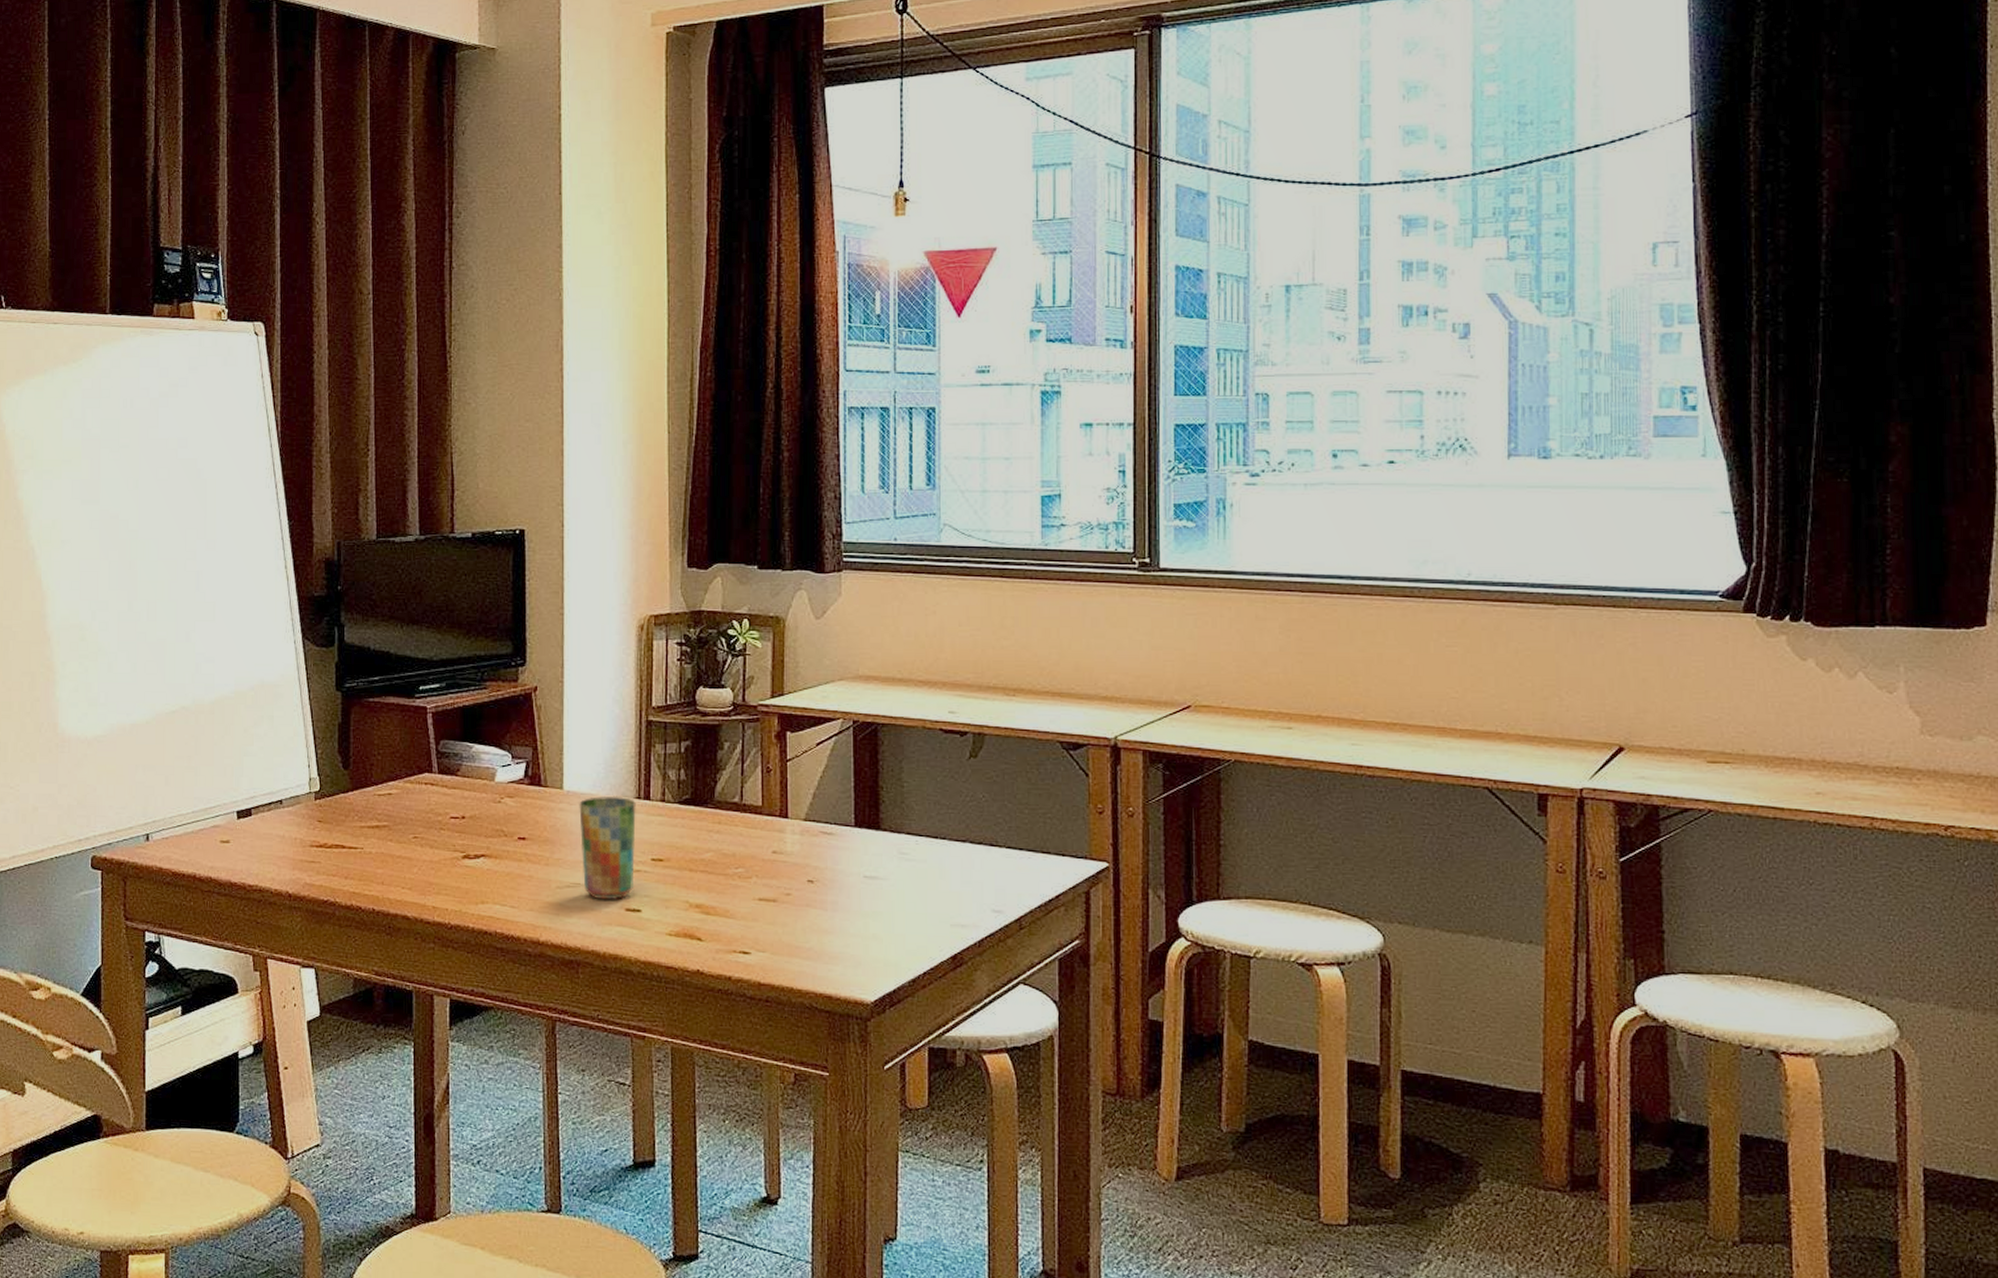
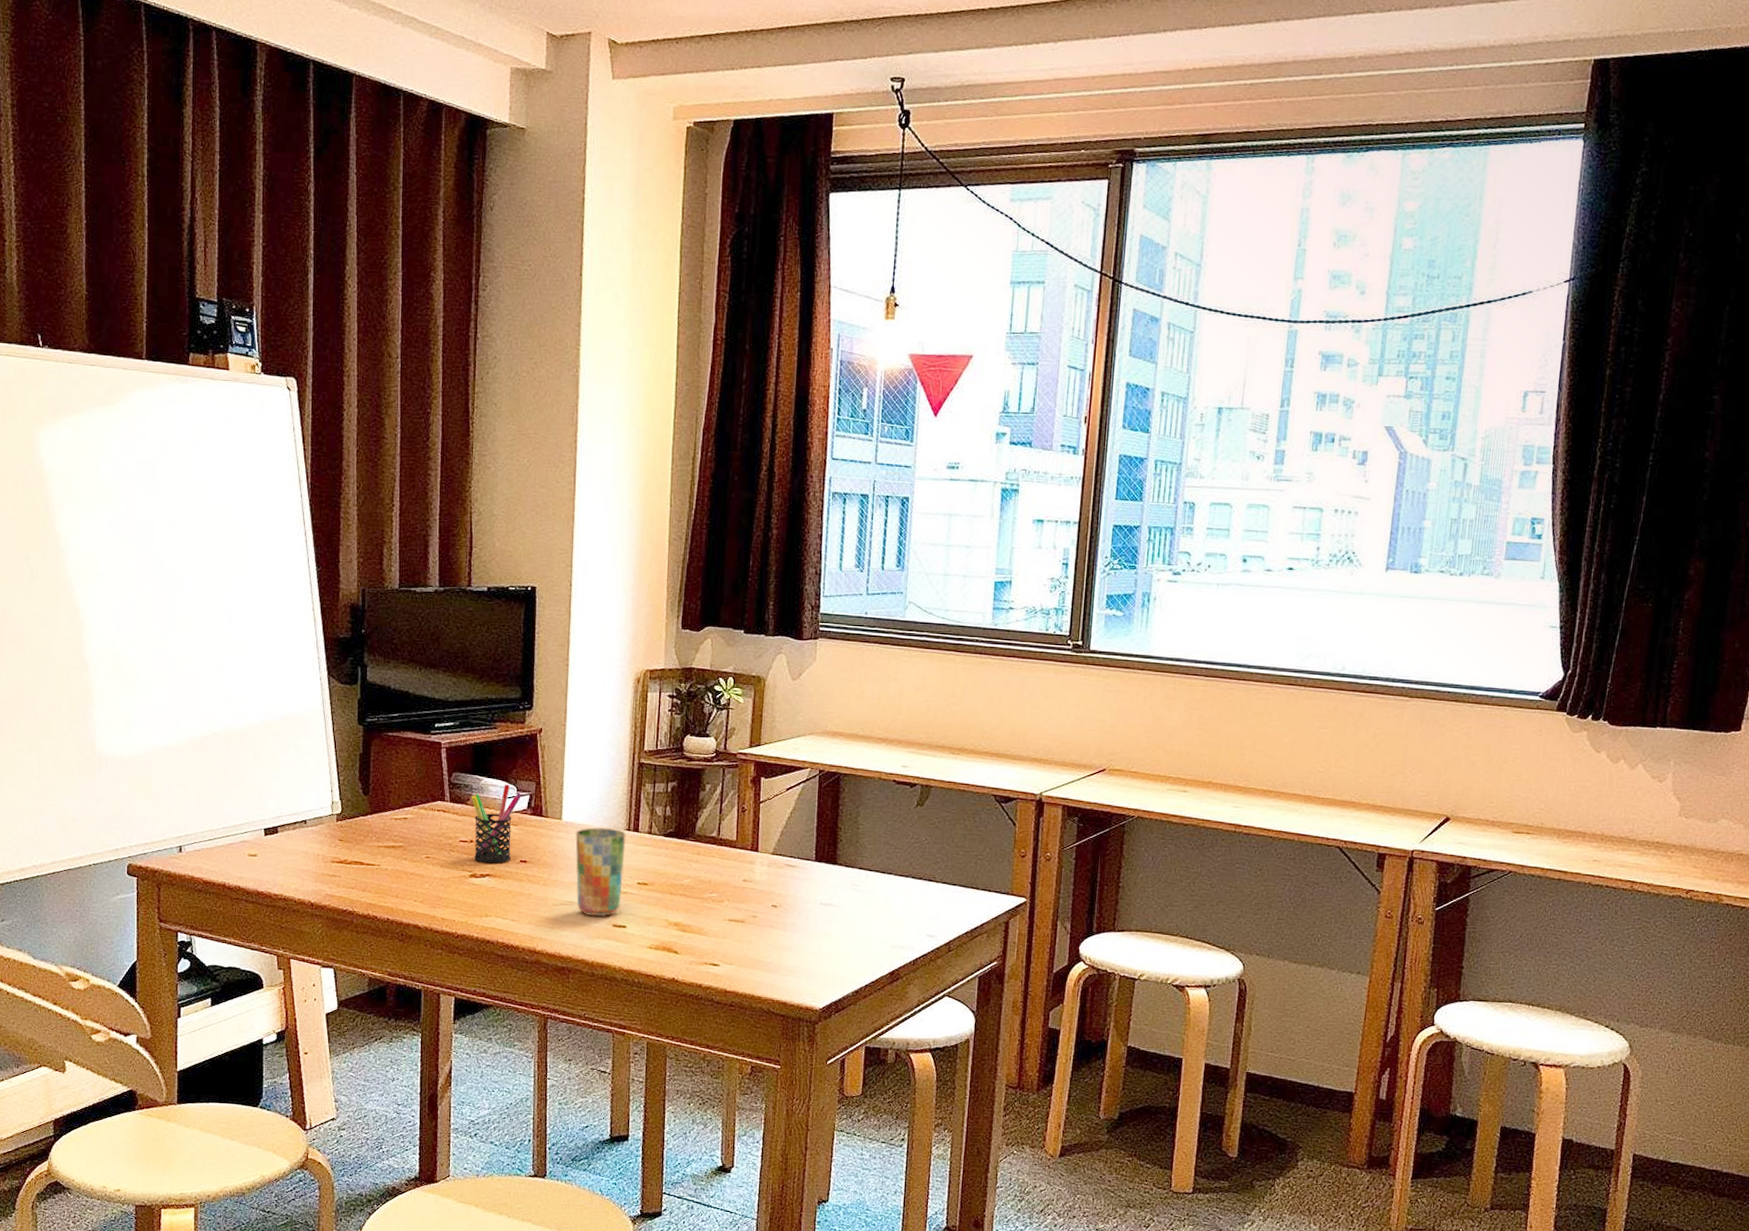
pen holder: none [462,751,518,842] -> present [472,784,522,864]

